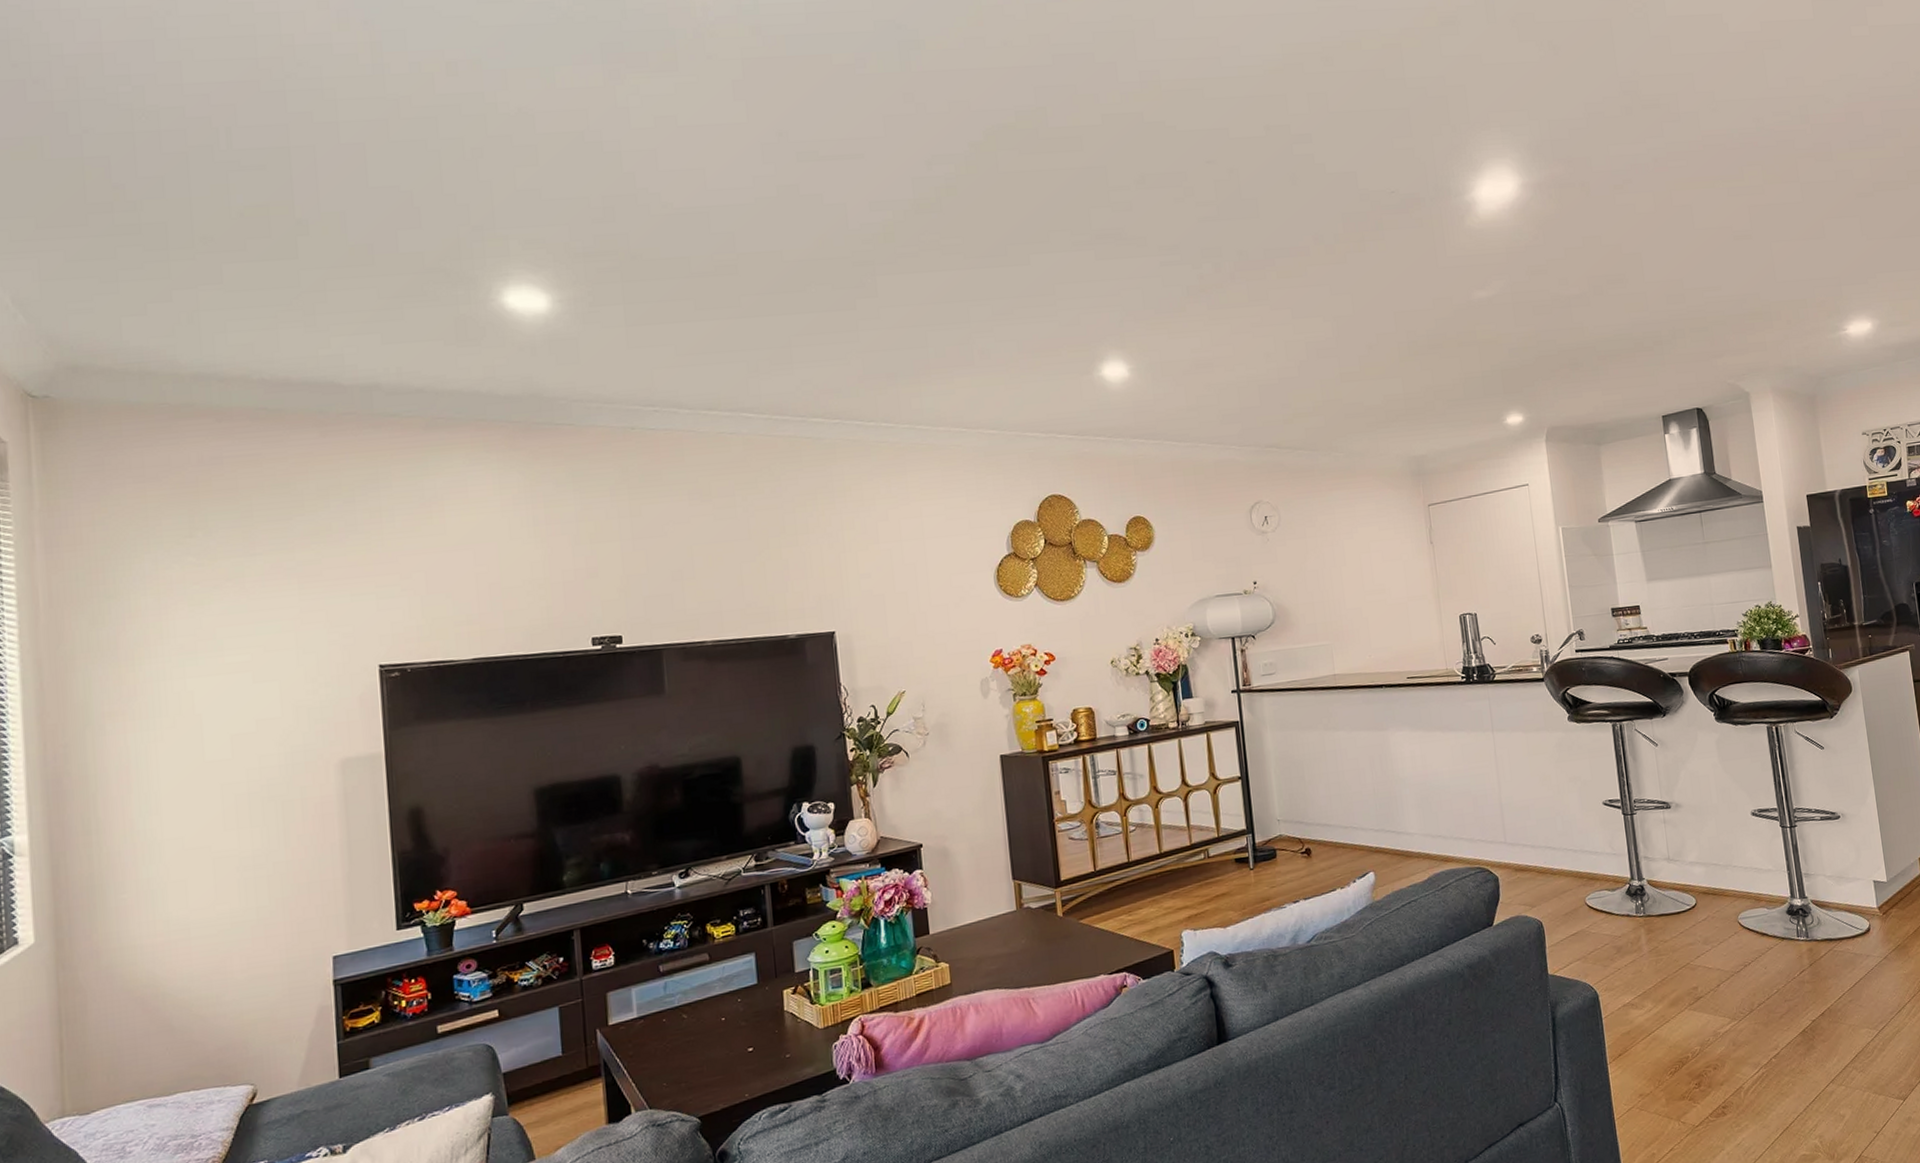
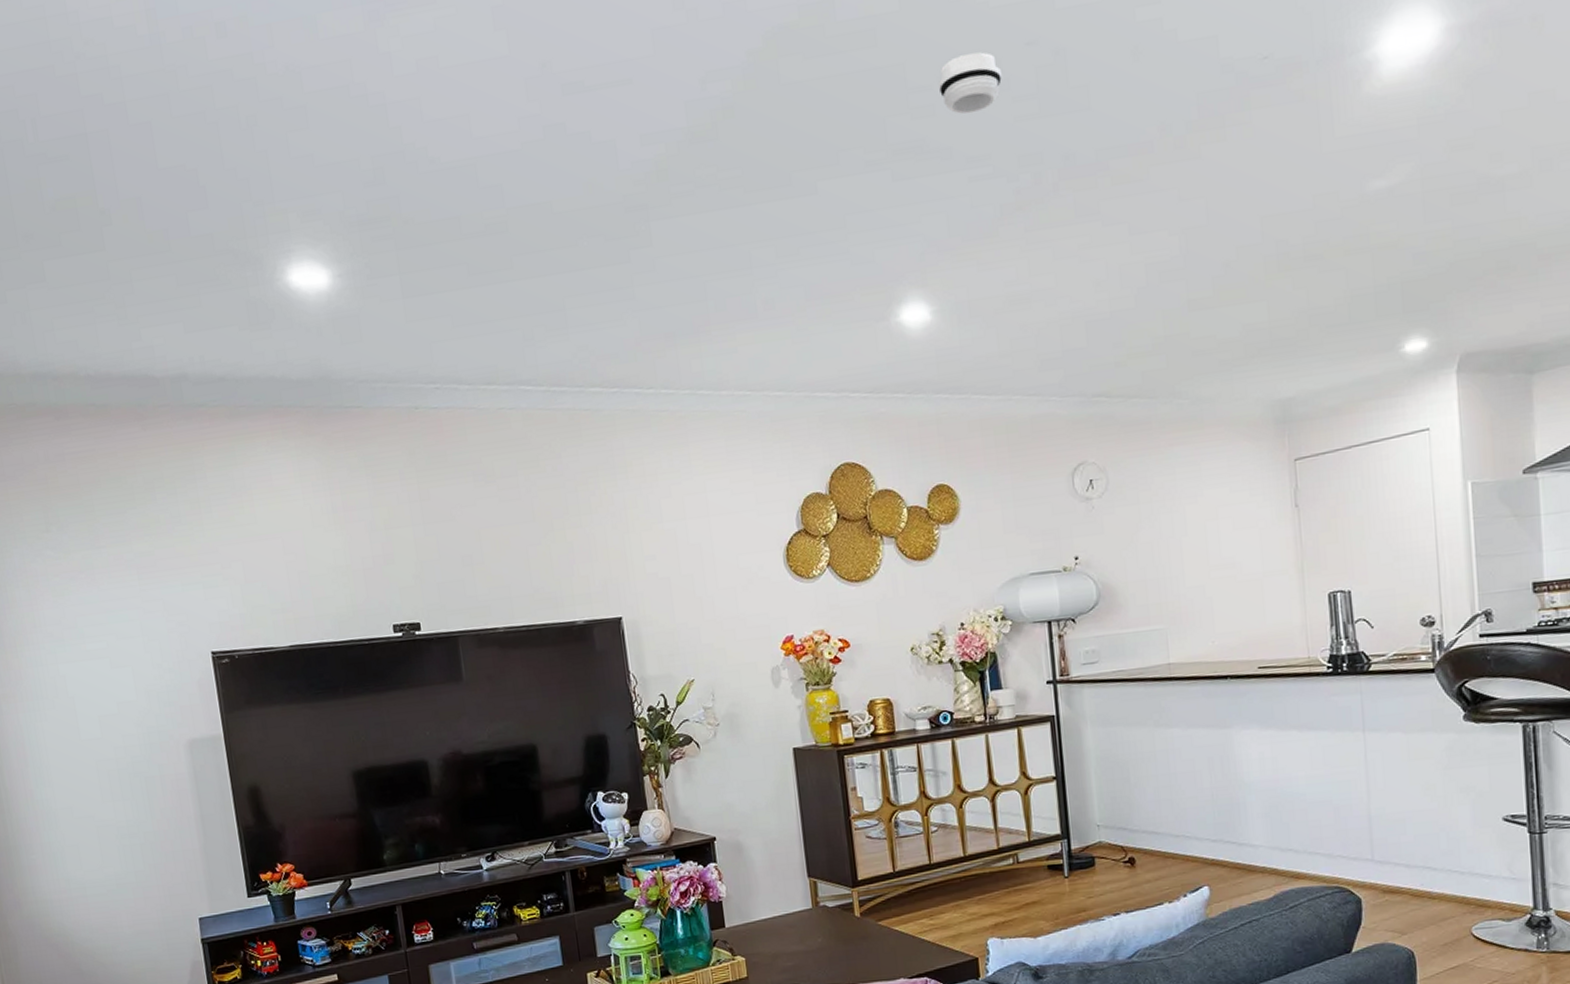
smoke detector: none [1134,164,1187,212] -> present [938,52,1002,114]

